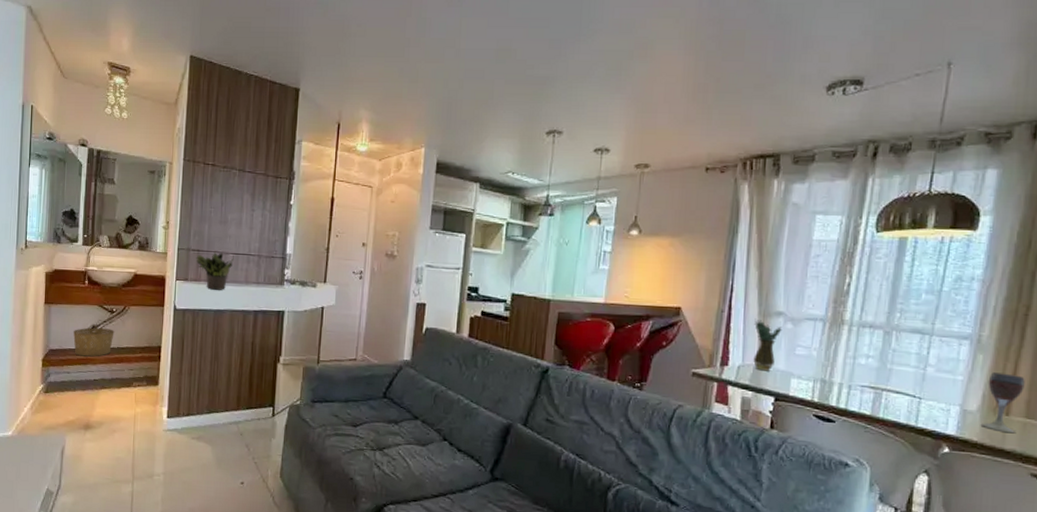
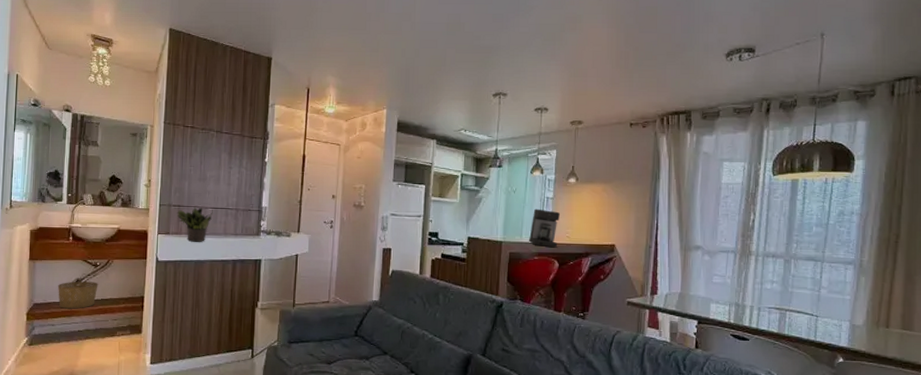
coffee maker: none [580,263,619,309] -> present [528,208,561,248]
vase: present [753,318,783,371] -> none [677,252,701,298]
cup: present [980,372,1025,434] -> none [867,292,899,343]

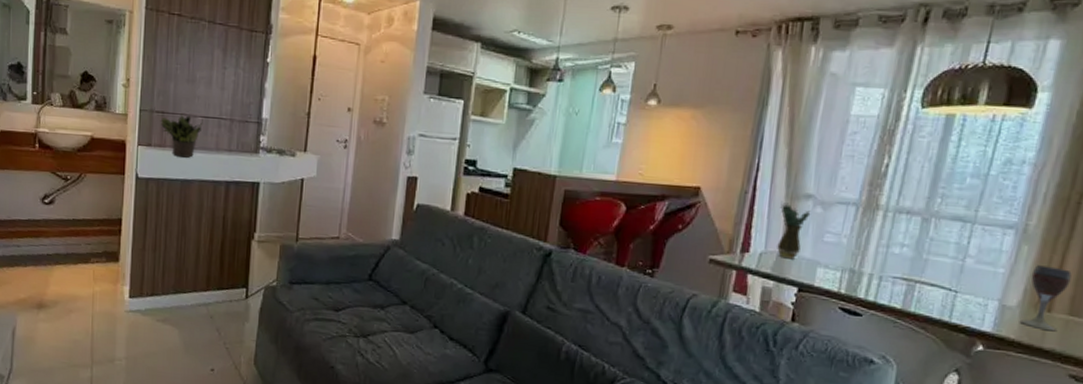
basket: present [58,278,98,309] -> none [23,192,69,229]
coffee maker: present [528,208,561,248] -> none [589,136,634,187]
vase: none [677,252,701,298] -> present [777,201,811,259]
cup: none [867,292,899,343] -> present [1019,265,1072,332]

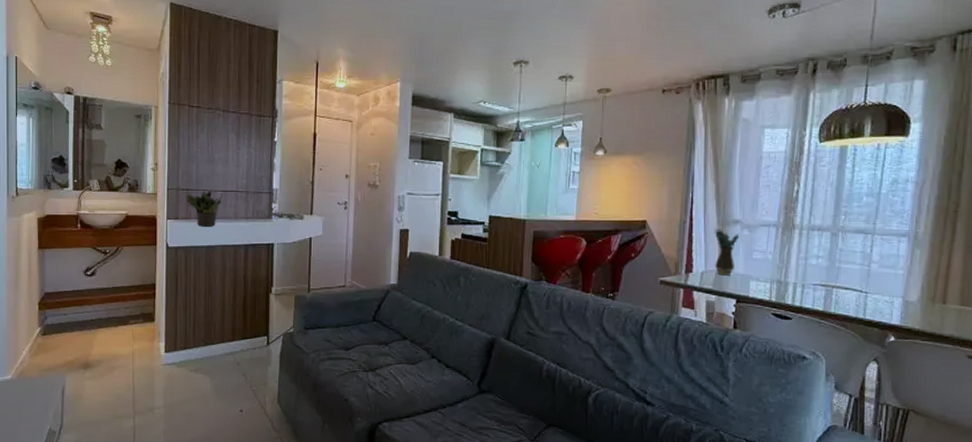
cup: present [1019,265,1072,332] -> none [921,265,958,320]

